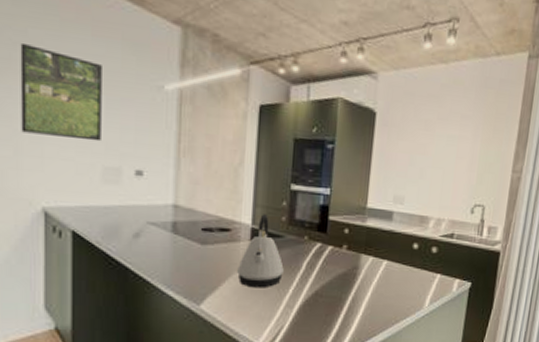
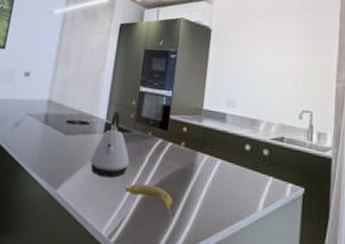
fruit: none [282,291,338,320] -> present [125,183,175,216]

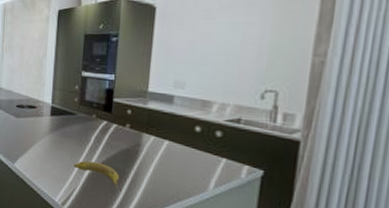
kettle: present [90,111,130,178] -> none [41,95,76,156]

